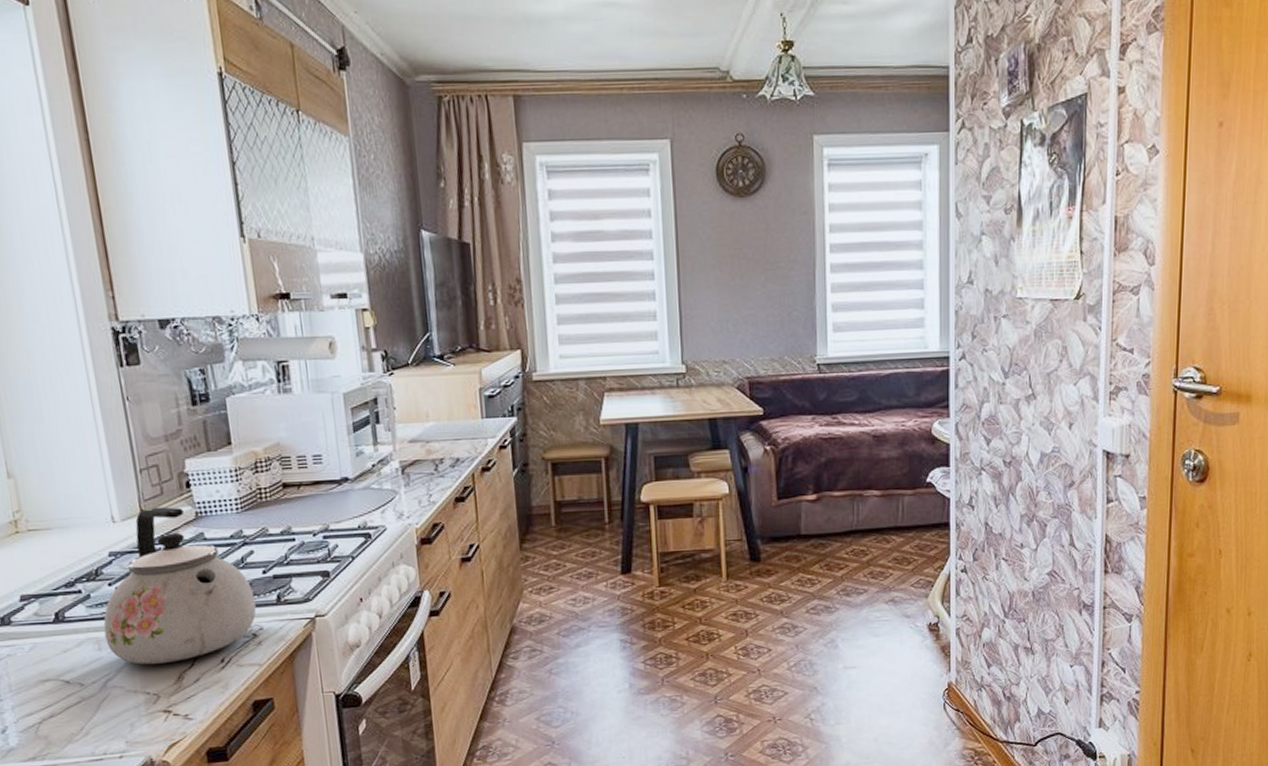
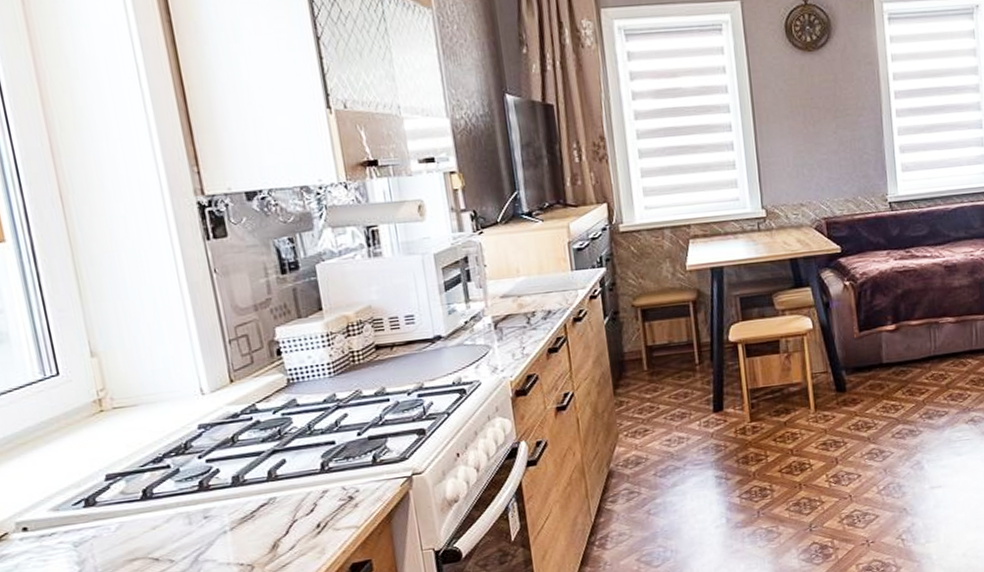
kettle: present [103,507,257,665] -> none [193,375,352,536]

